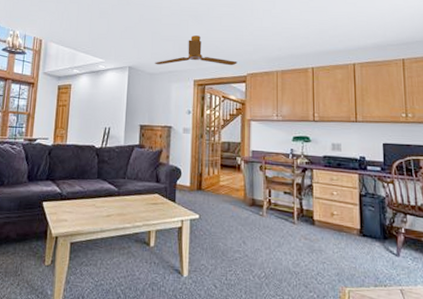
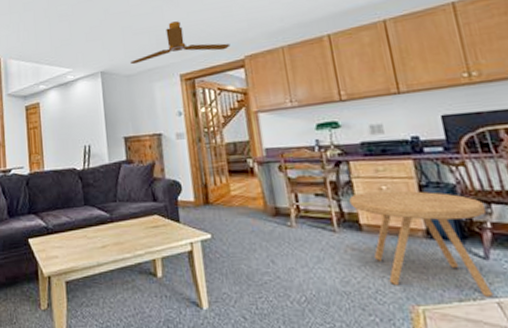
side table: none [309,195,403,285] -> present [349,190,494,297]

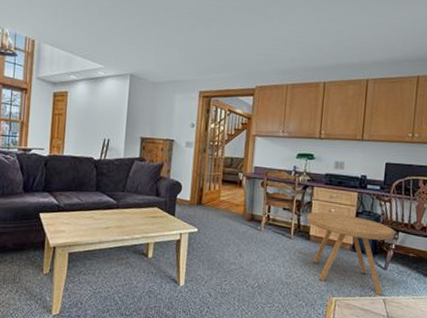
ceiling fan: present [130,21,231,65] -> none [159,42,247,77]

